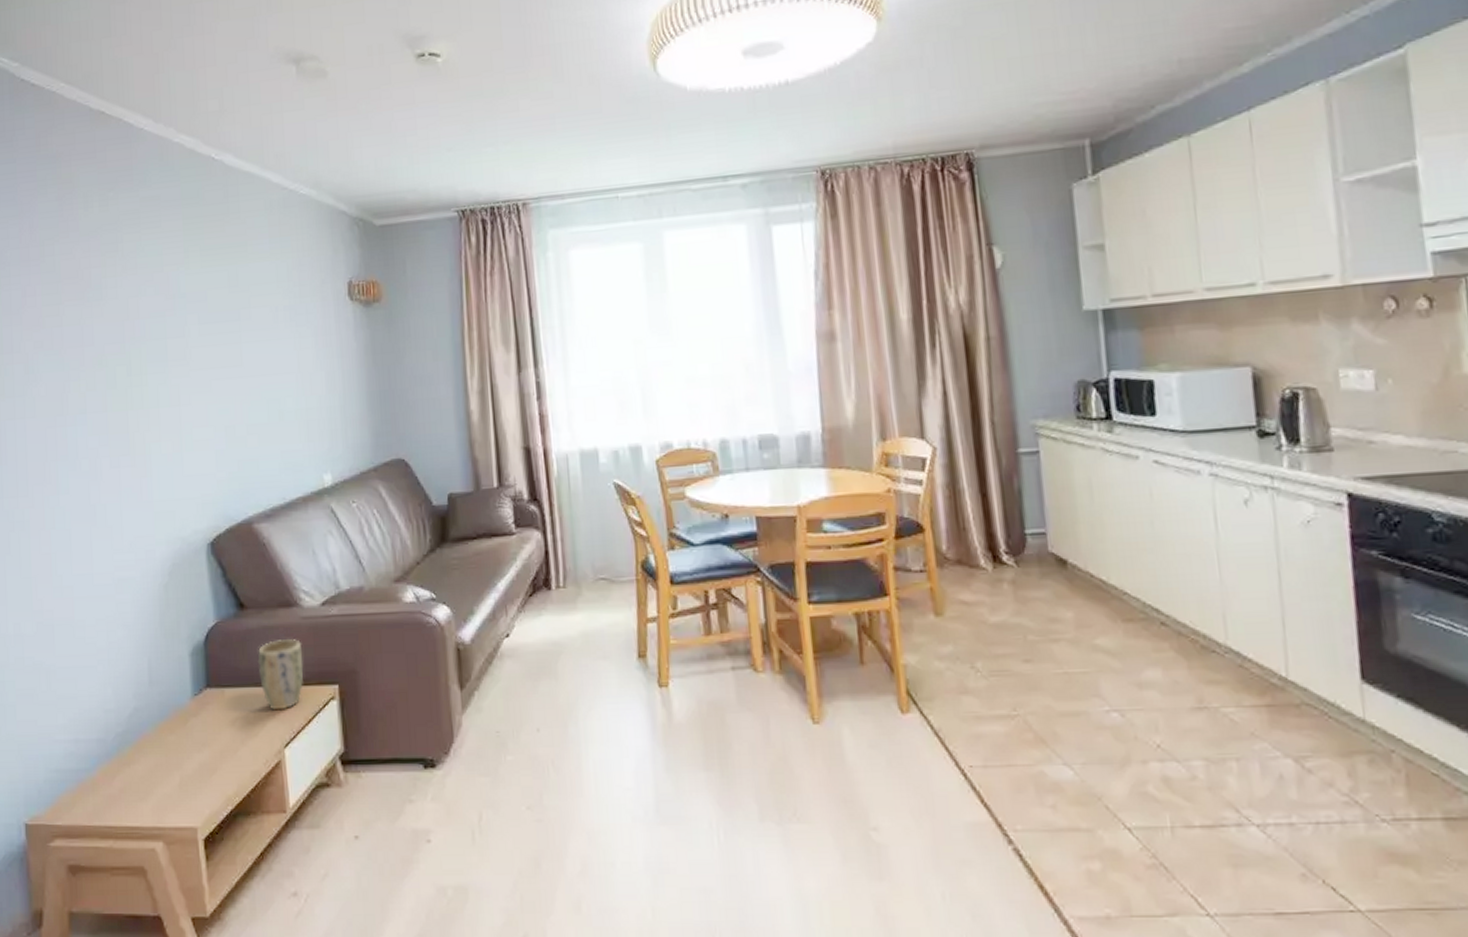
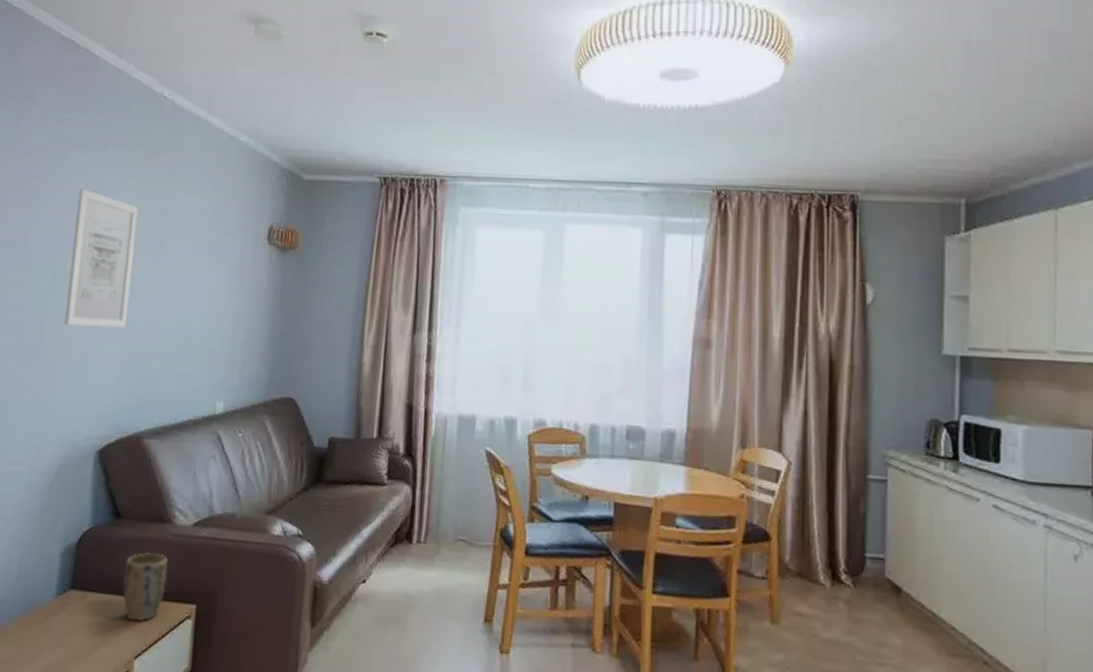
wall art: none [139,270,215,419] -> present [64,188,138,328]

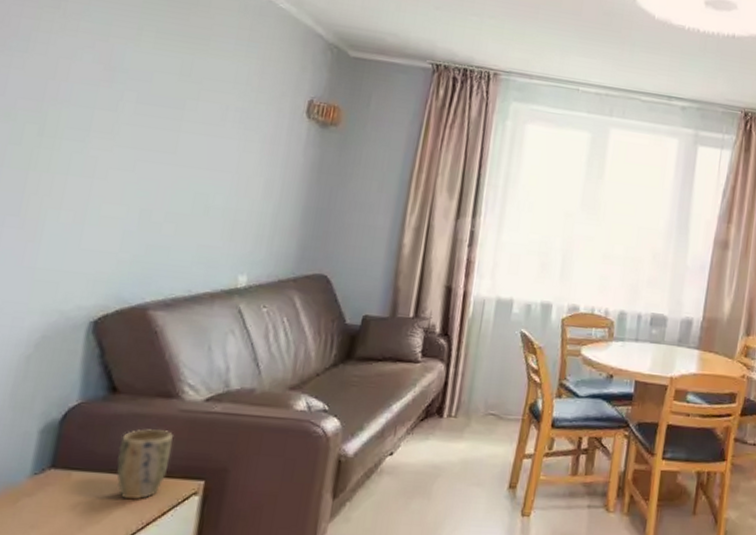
wall art: present [64,188,138,328] -> none [54,34,154,193]

